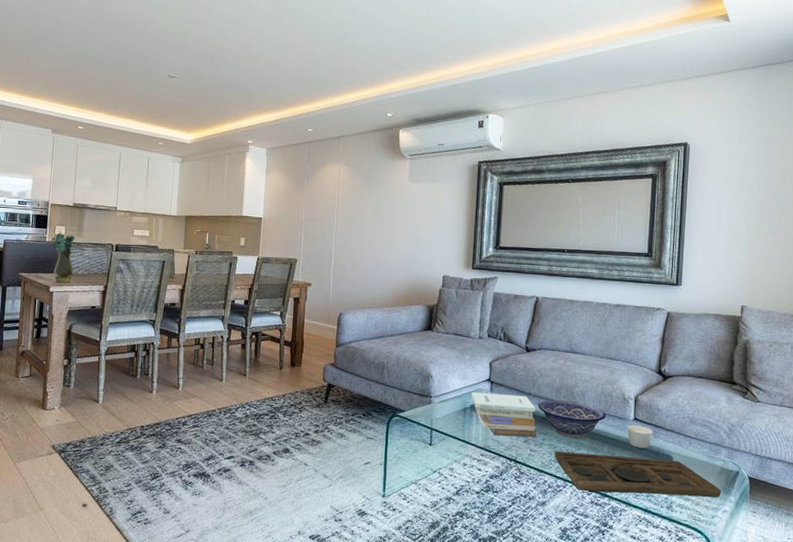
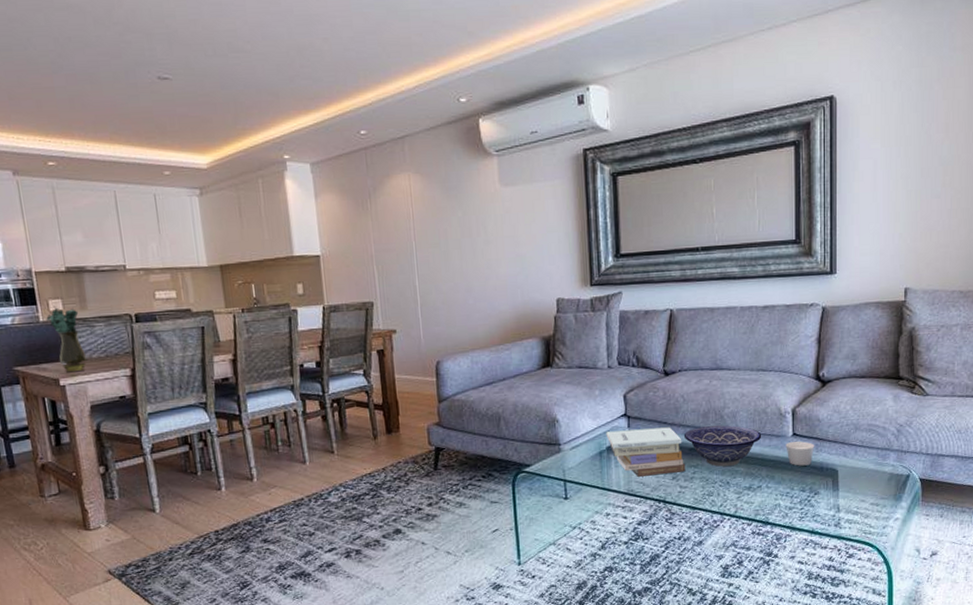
decorative tray: present [554,451,722,498] -> none [707,473,892,523]

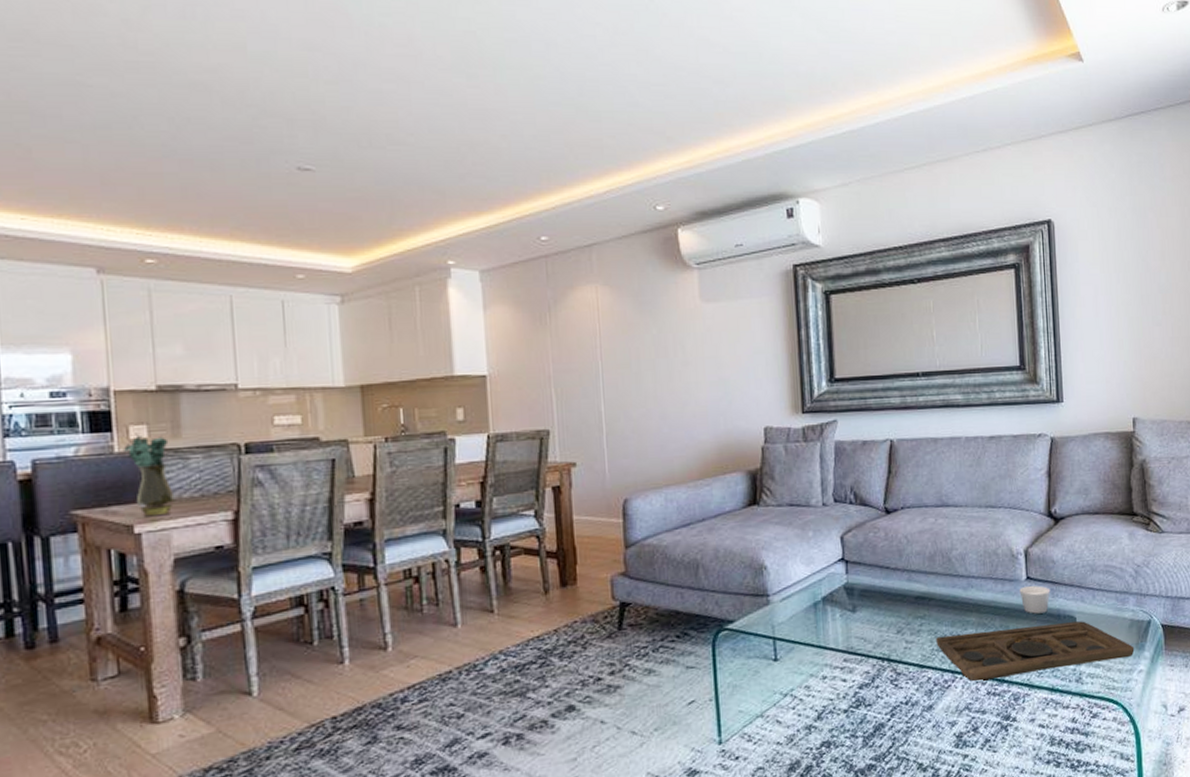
books: present [606,427,686,477] -> none [821,572,912,631]
decorative bowl: present [683,425,762,467] -> none [908,568,994,617]
decorative tray: none [707,473,892,523] -> present [936,621,1135,682]

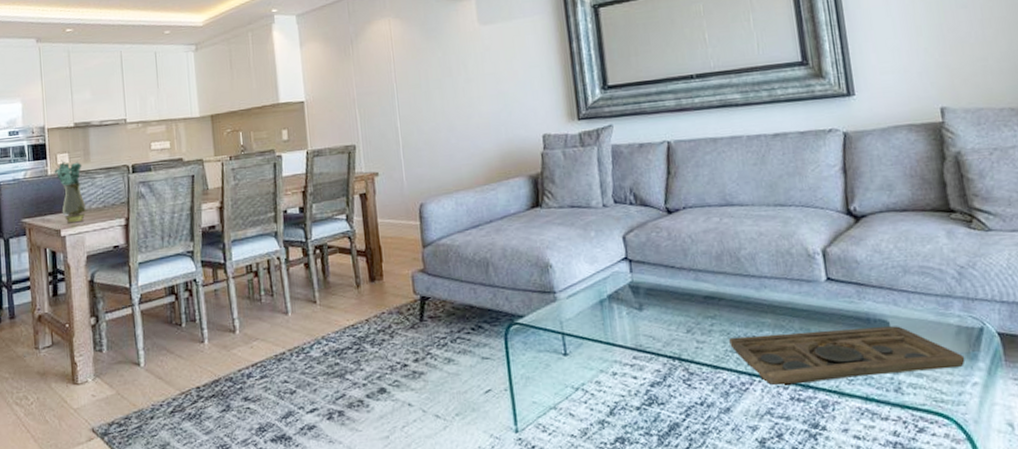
candle: present [1019,586,1051,614] -> none [819,287,856,317]

